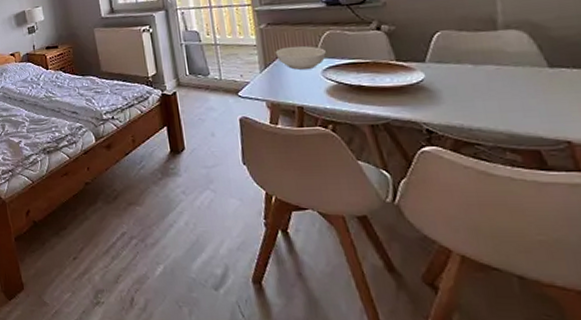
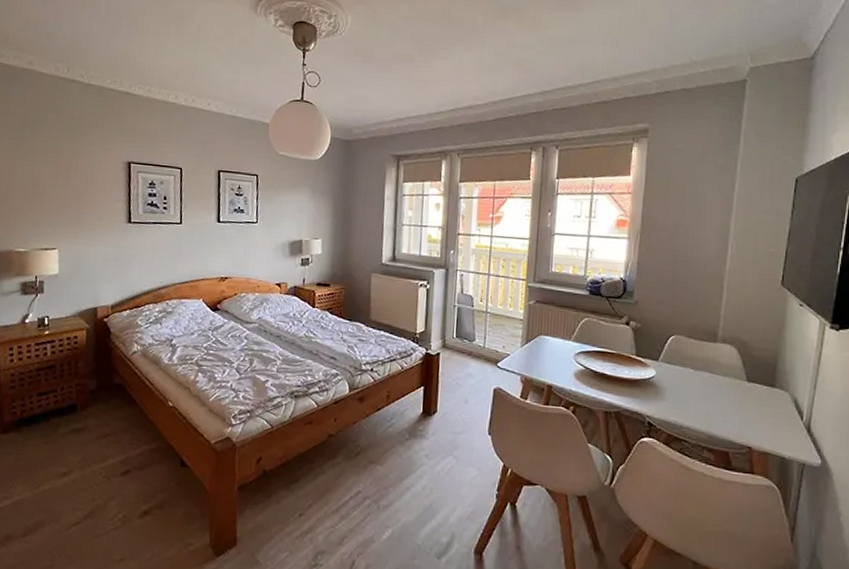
bowl: present [275,45,326,70] -> none [538,326,581,351]

